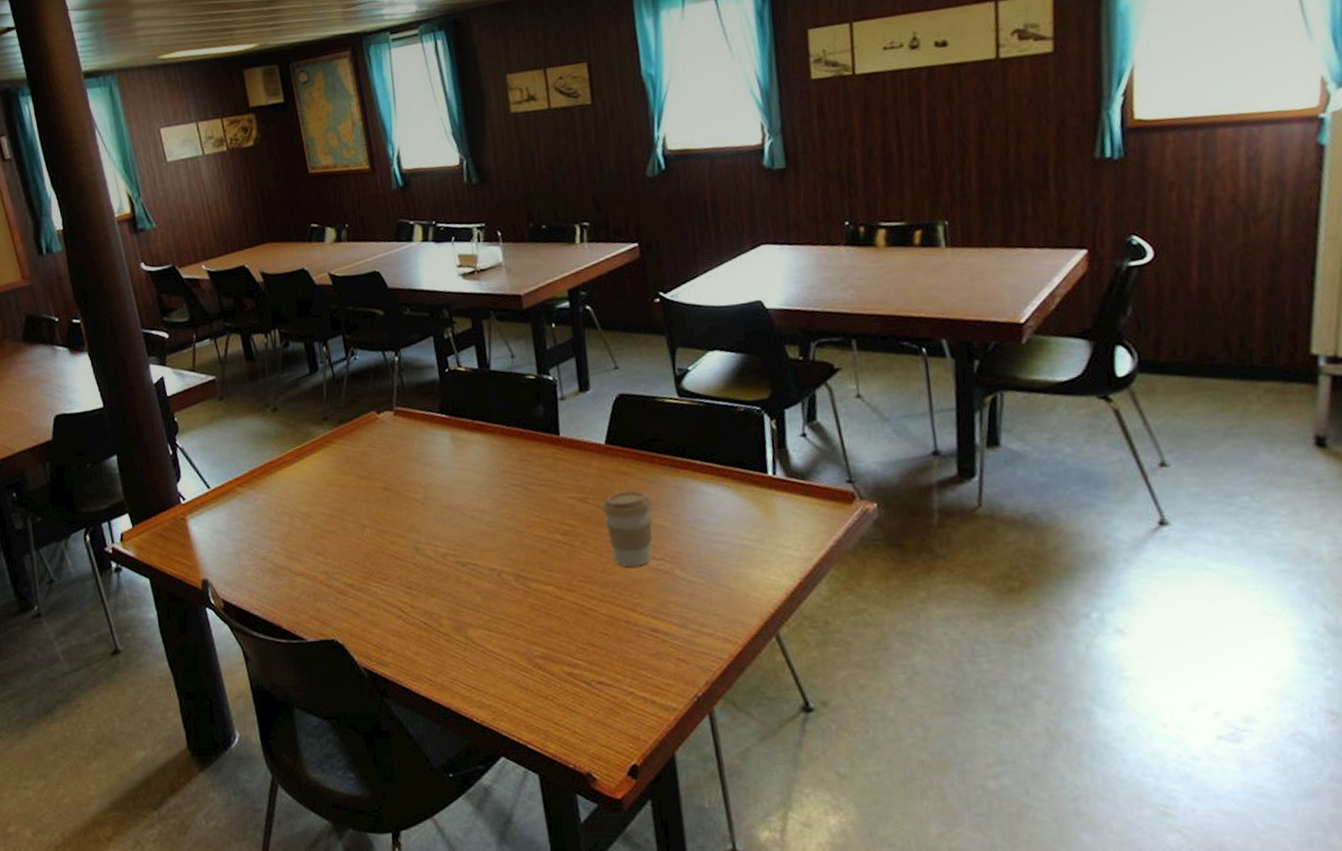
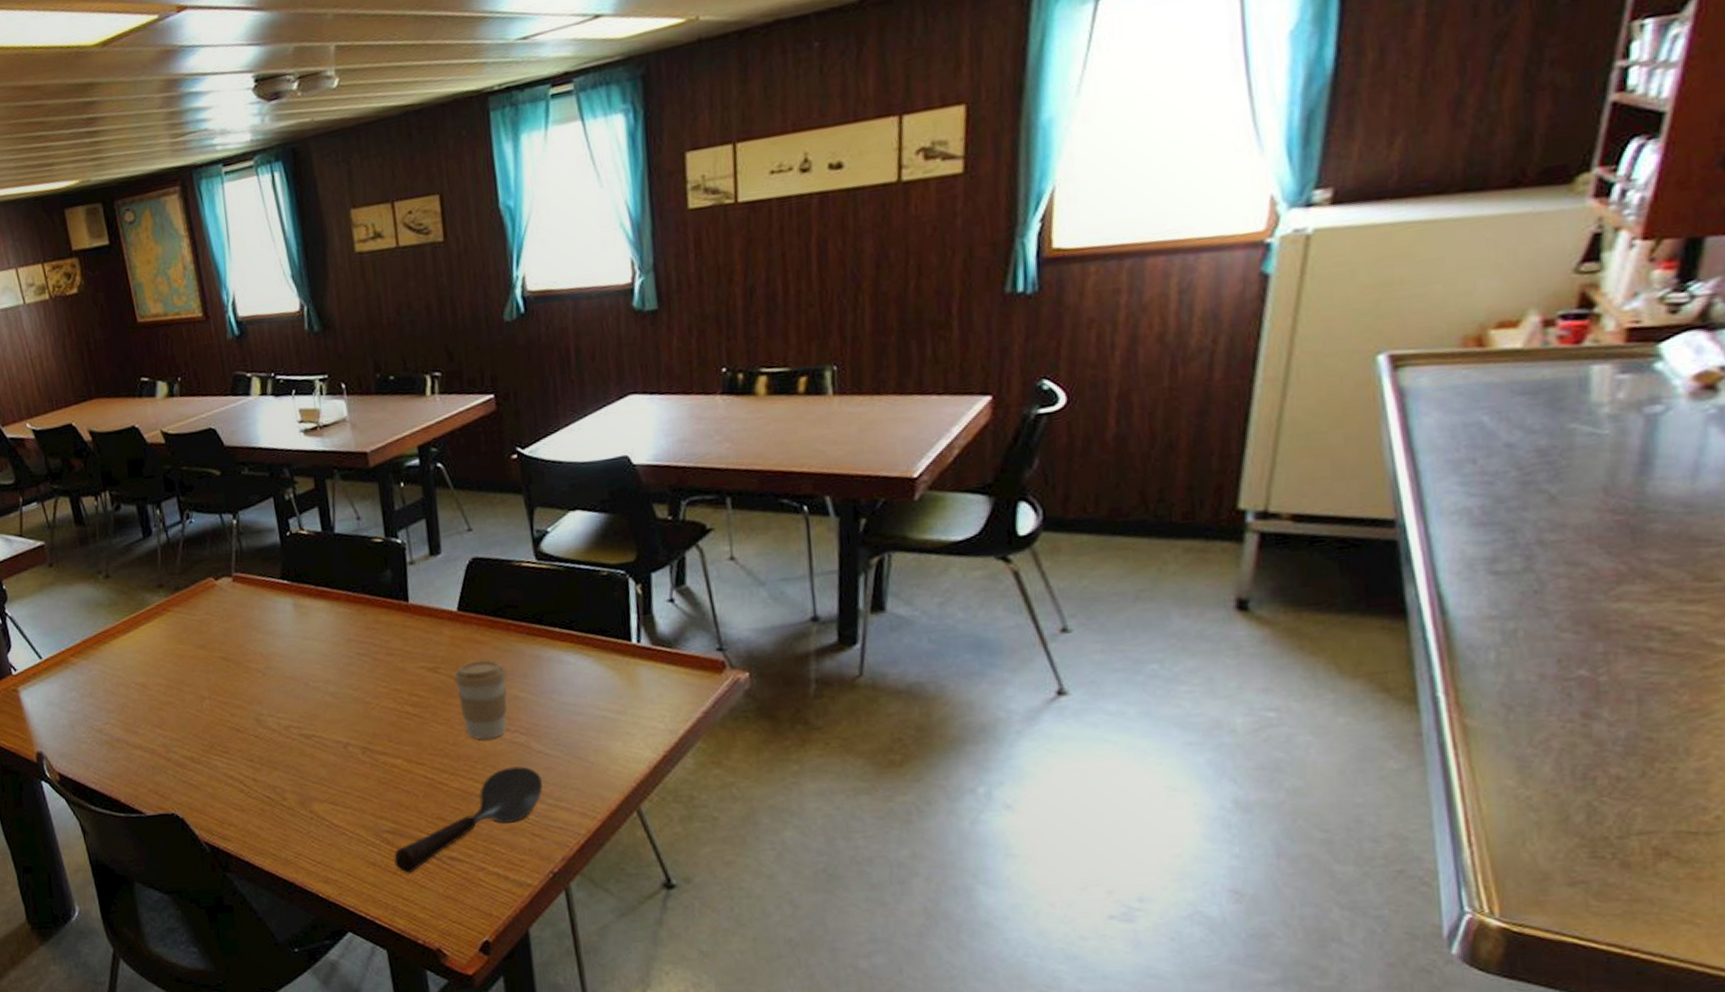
spoon: none [545,593,687,699] -> present [394,766,543,874]

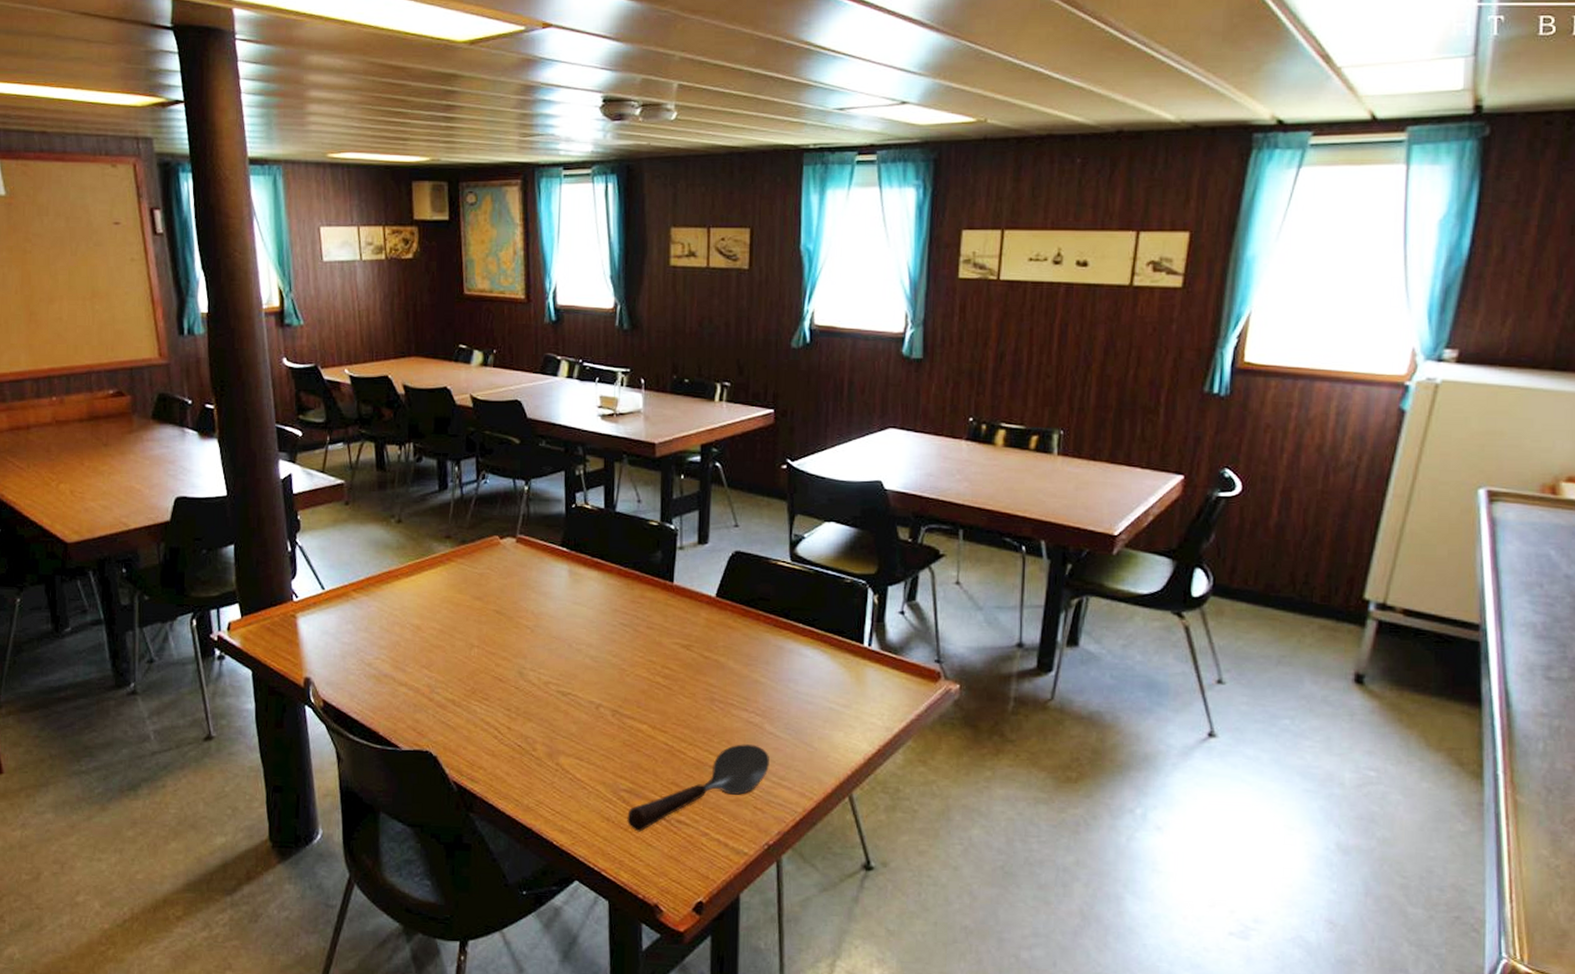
coffee cup: present [454,660,507,740] -> none [704,645,752,717]

